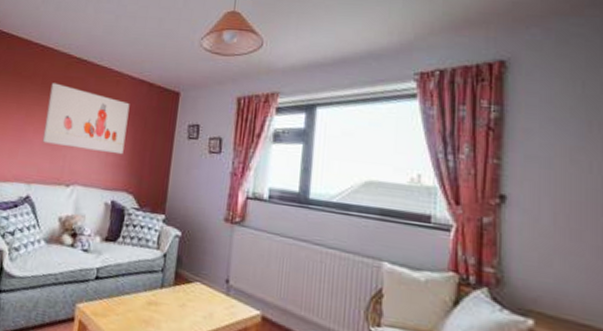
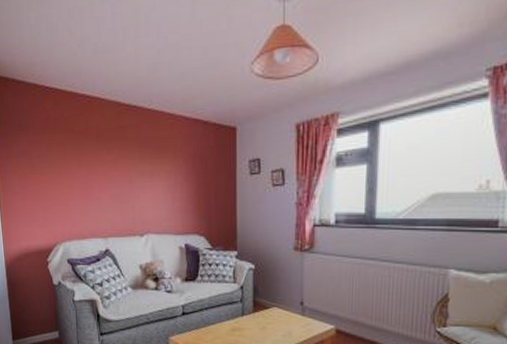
wall art: present [42,83,130,155] -> none [106,135,189,199]

